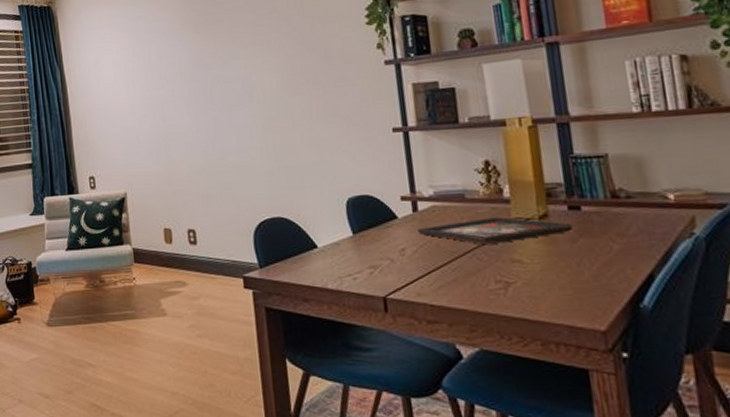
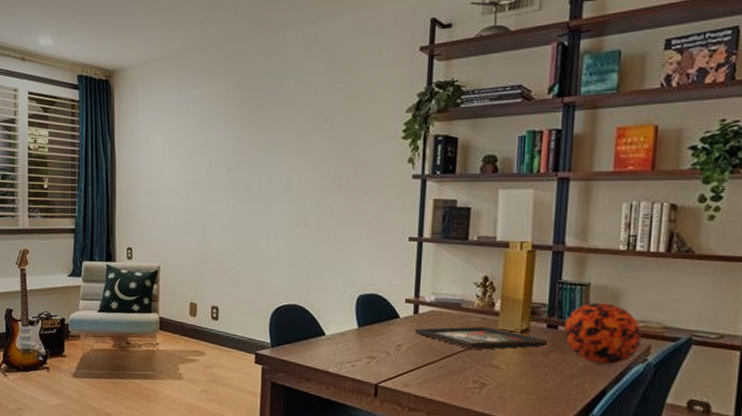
decorative ball: none [588,174,683,245] -> present [564,303,642,365]

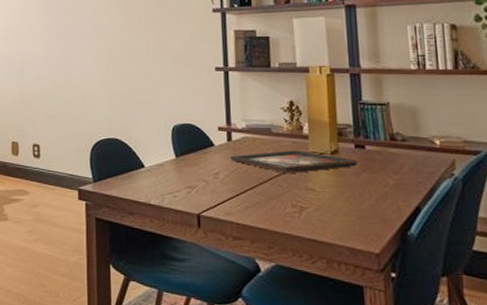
decorative ball: present [564,303,642,365] -> none [371,121,445,182]

